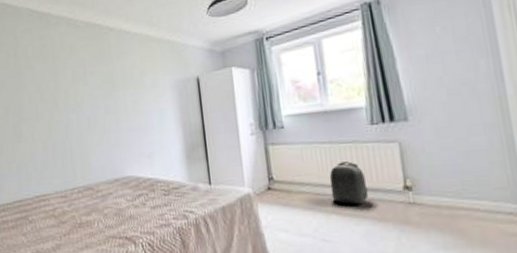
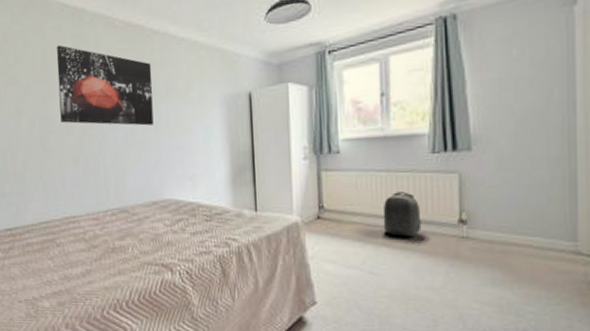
wall art: none [27,44,113,112] -> present [56,45,154,126]

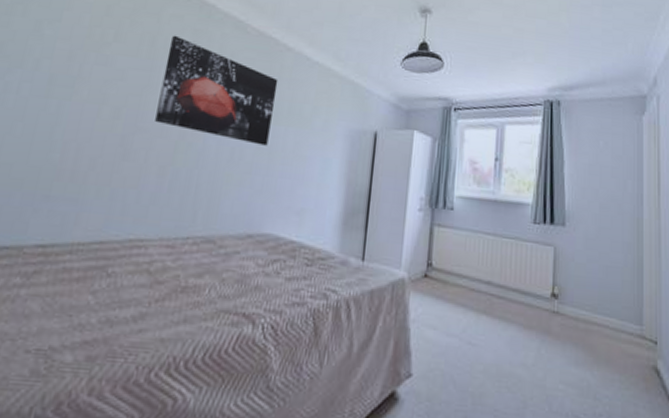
backpack: present [382,192,422,237] -> none [485,258,520,308]

